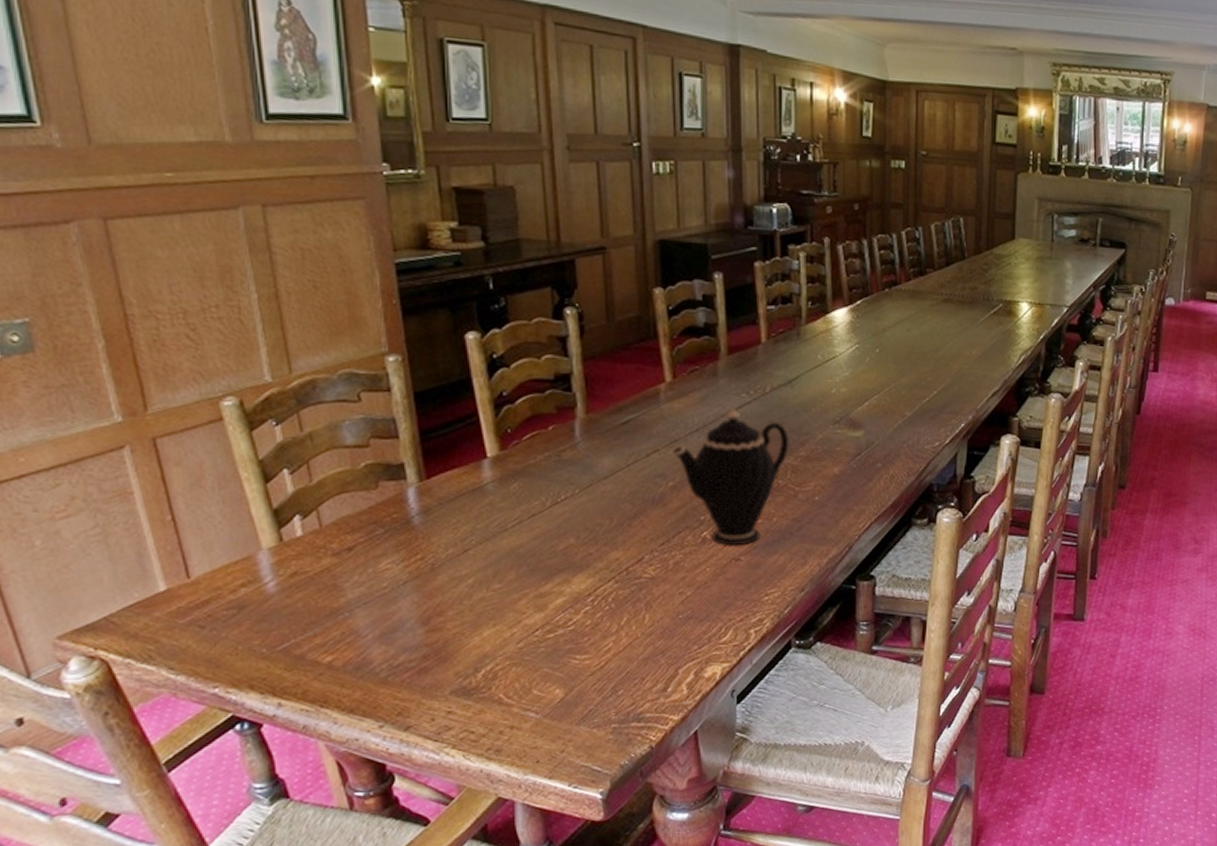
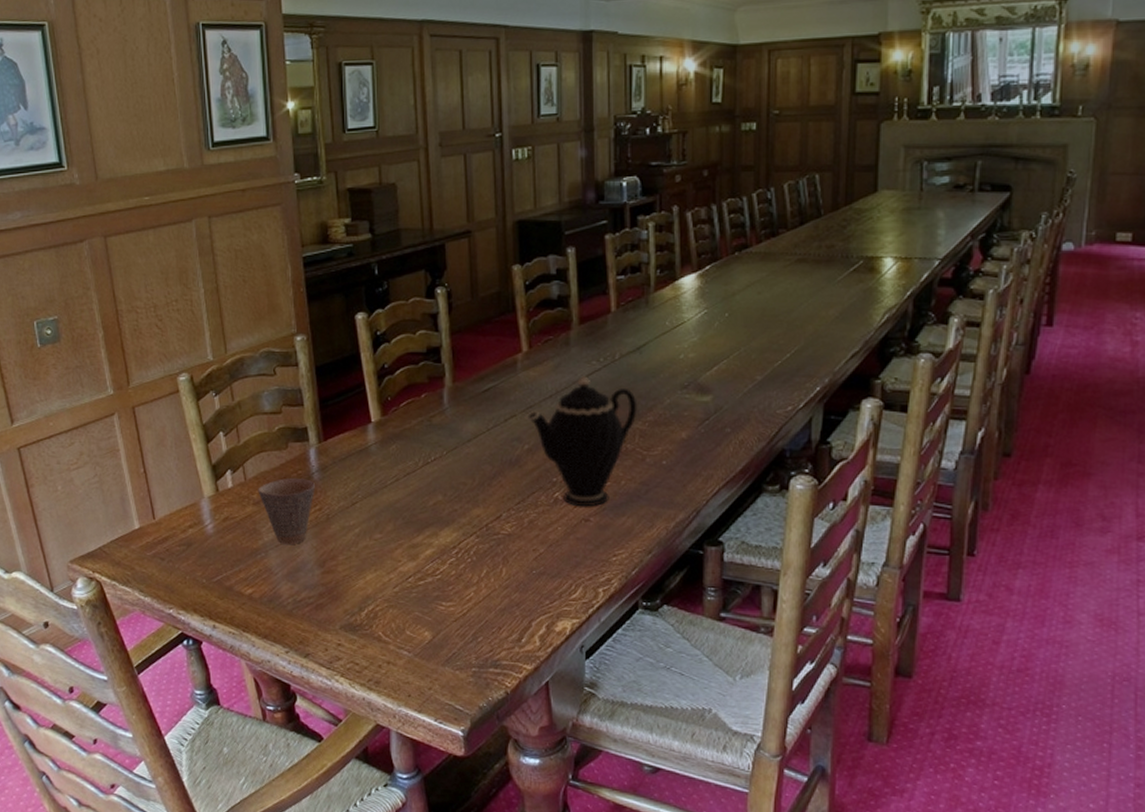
cup: none [338,523,417,602] -> present [258,478,316,545]

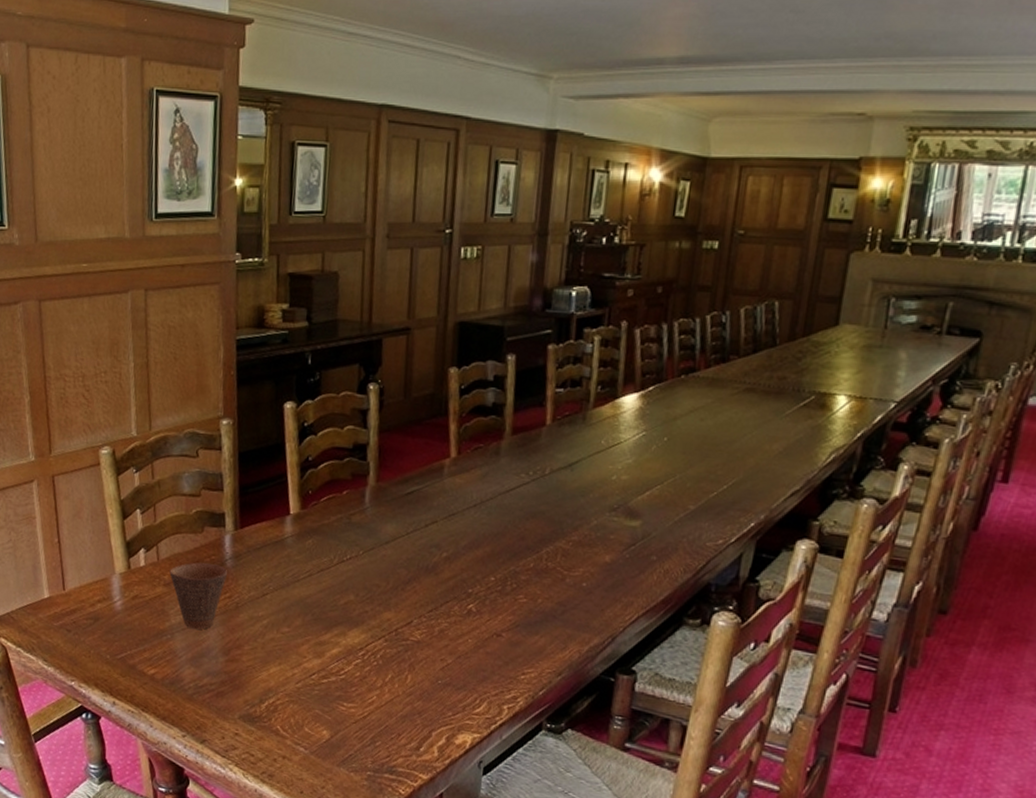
teapot: present [525,376,638,507] -> none [446,488,564,622]

